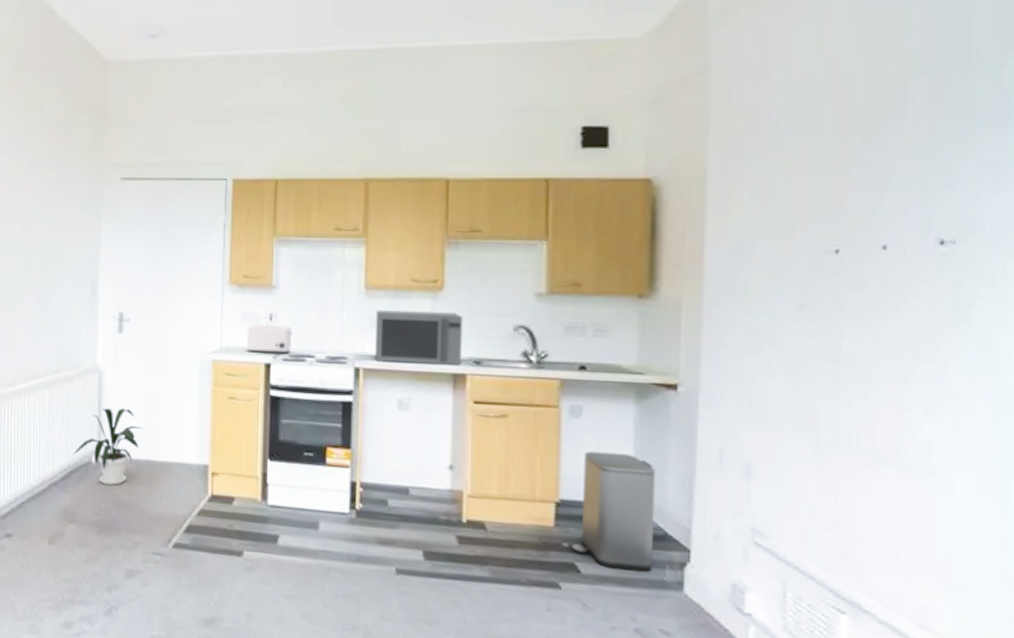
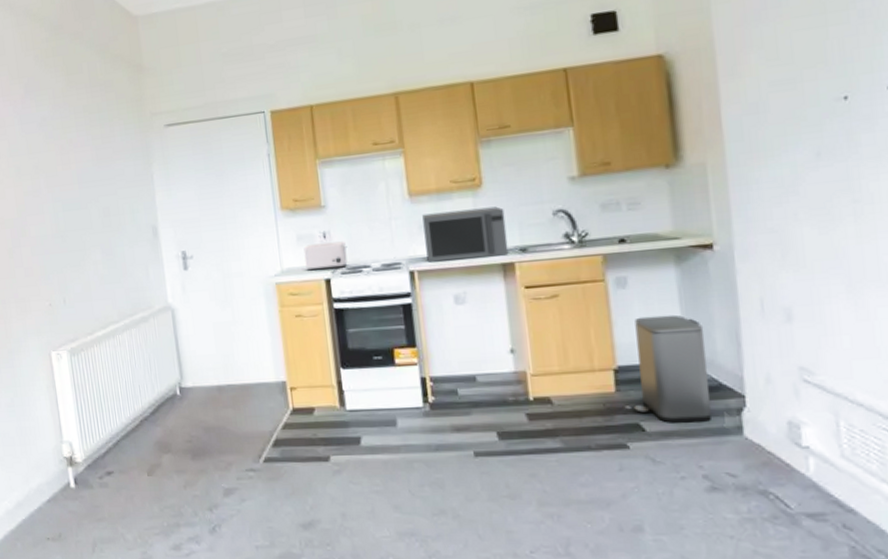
house plant: present [73,407,143,485] -> none [158,339,220,413]

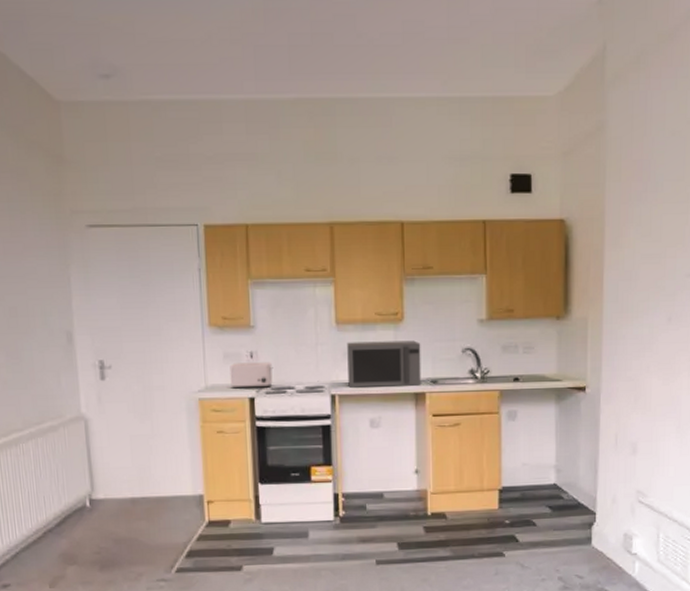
pedal bin: present [634,314,712,423] -> none [512,445,572,535]

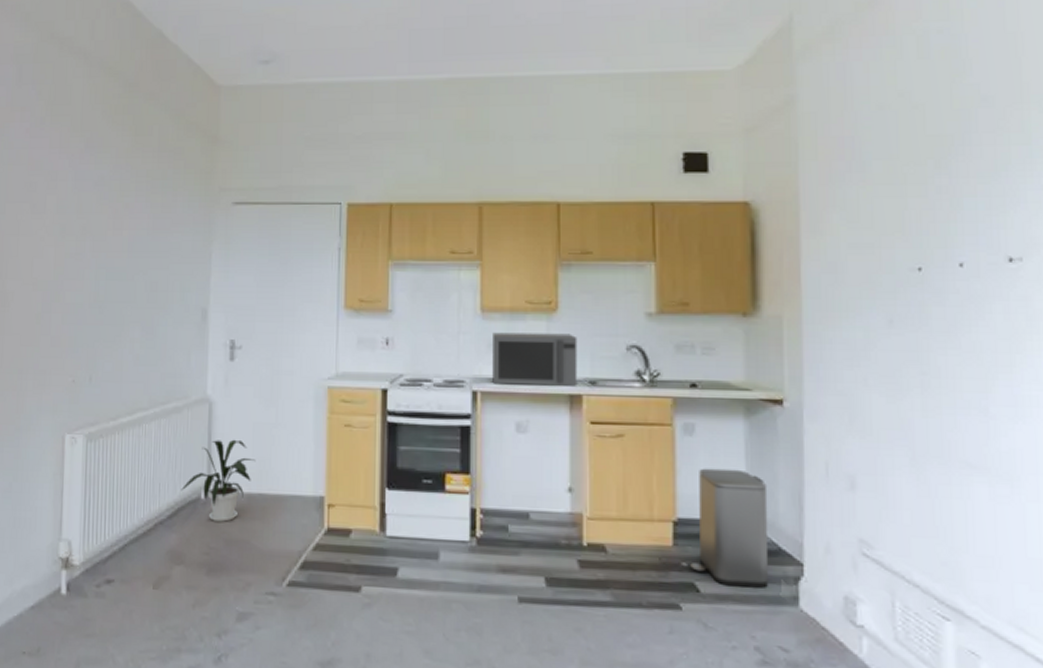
house plant: none [66,451,136,525] -> present [181,439,256,522]
toaster: present [230,362,273,389] -> none [363,349,410,379]
pedal bin: none [512,445,572,535] -> present [690,468,769,588]

